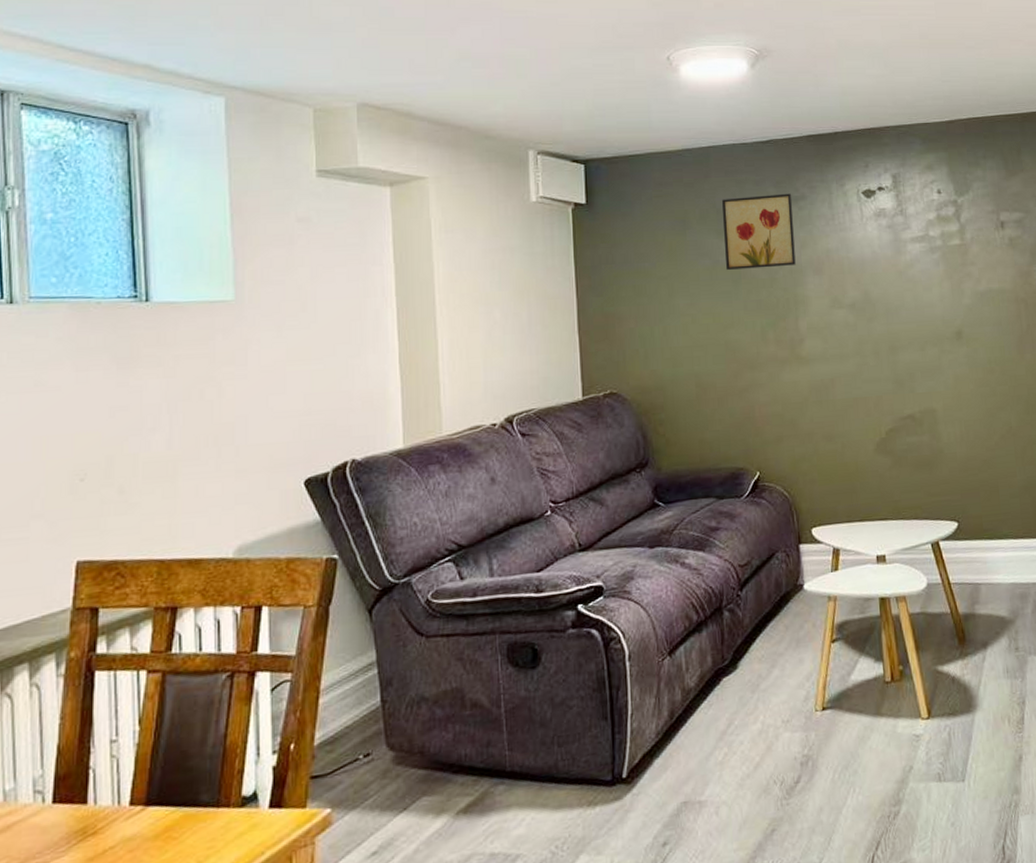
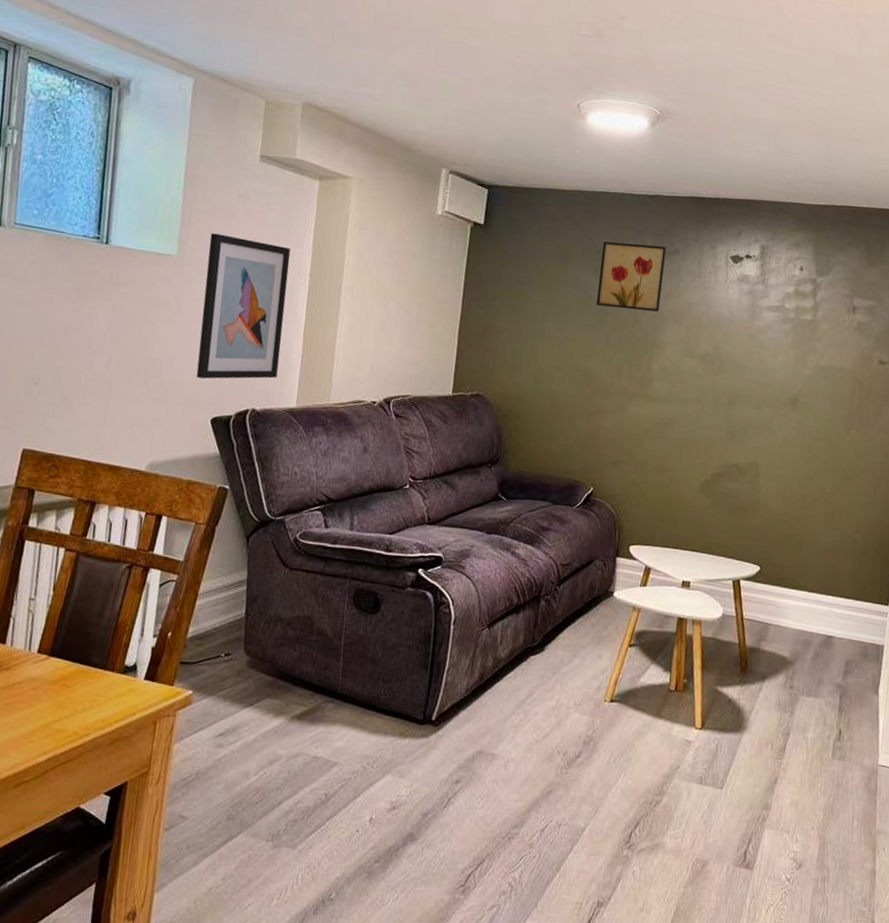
wall art: none [271,266,375,436] -> present [196,233,290,379]

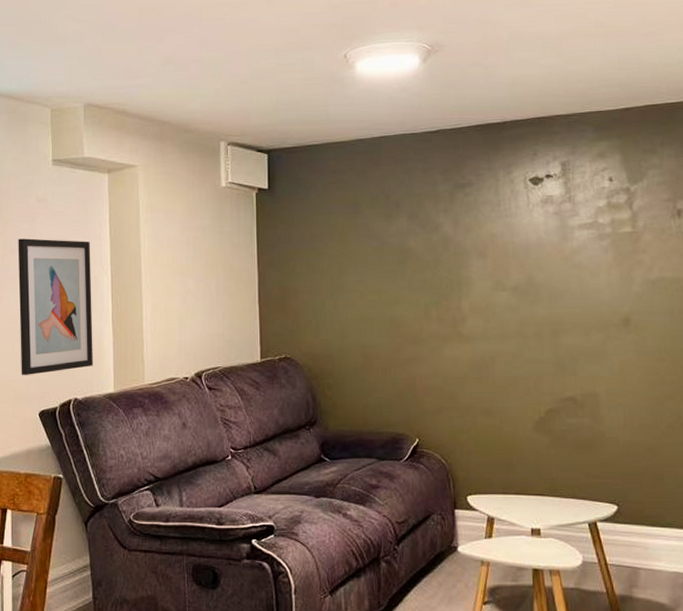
wall art: present [597,241,667,312] -> none [391,180,460,251]

